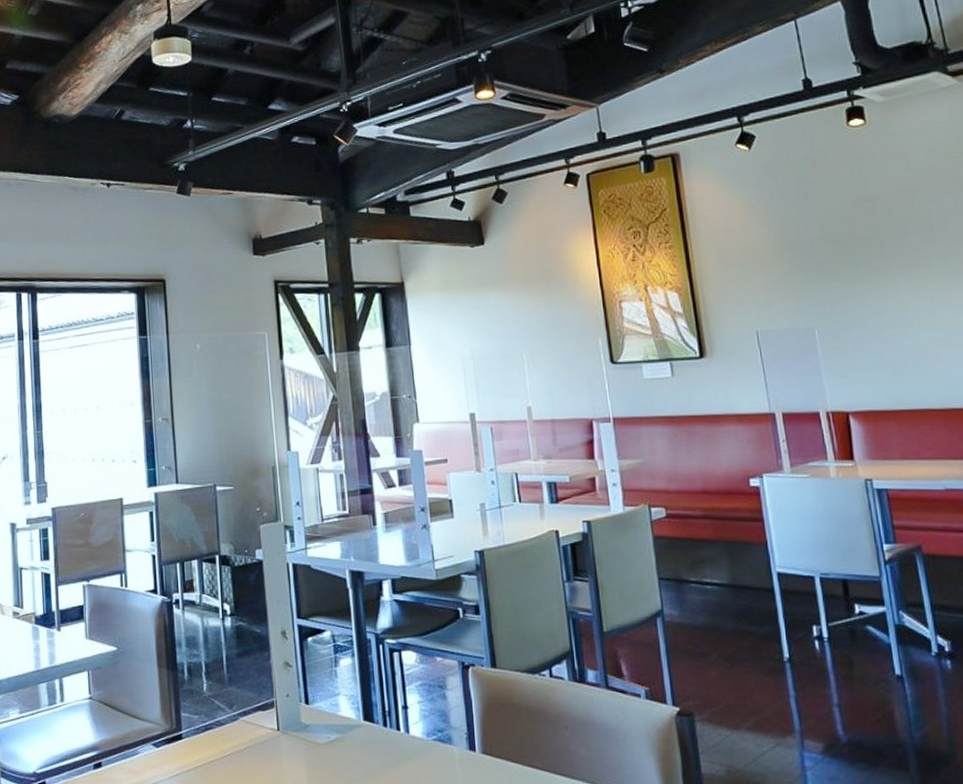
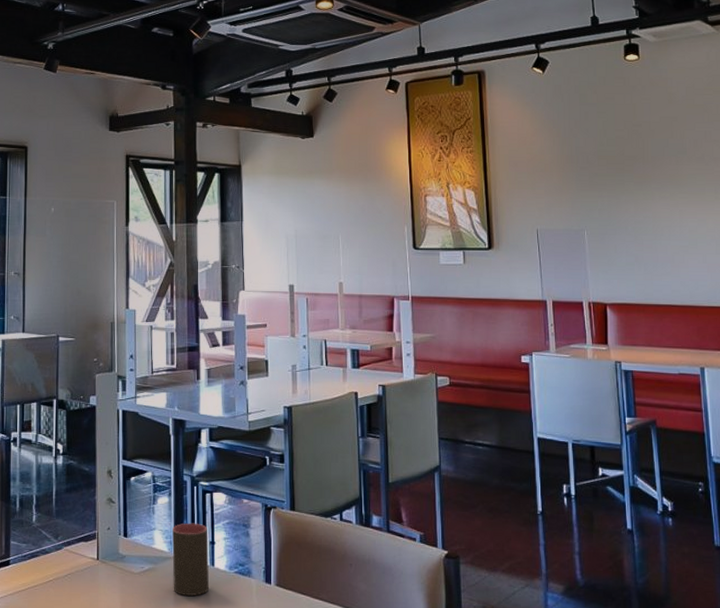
cup: none [359,686,406,767] -> present [172,523,210,596]

